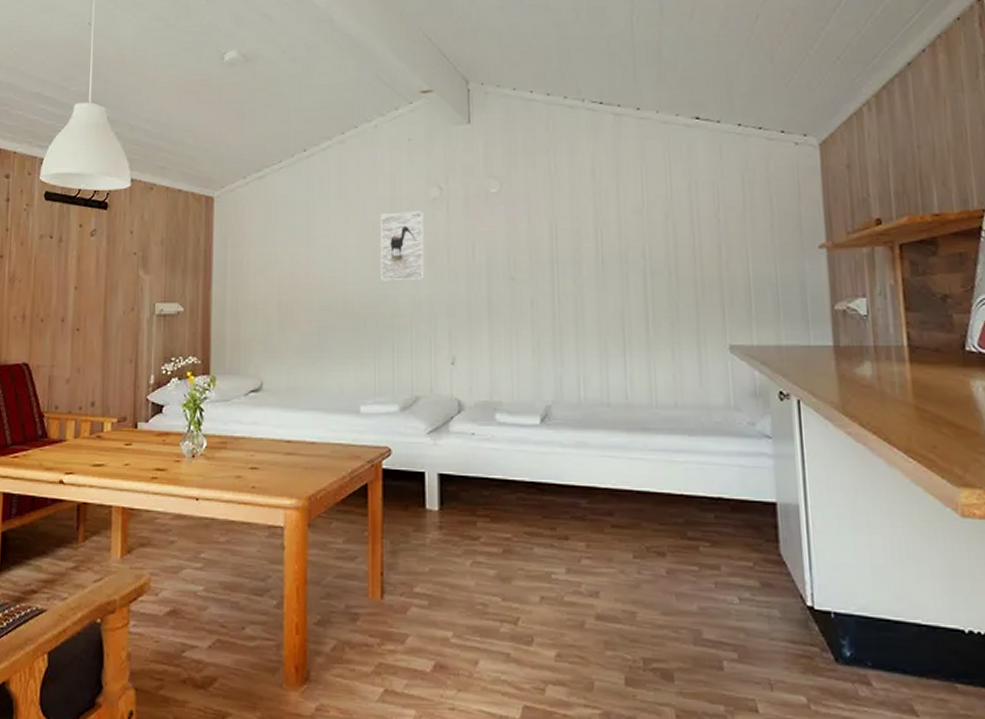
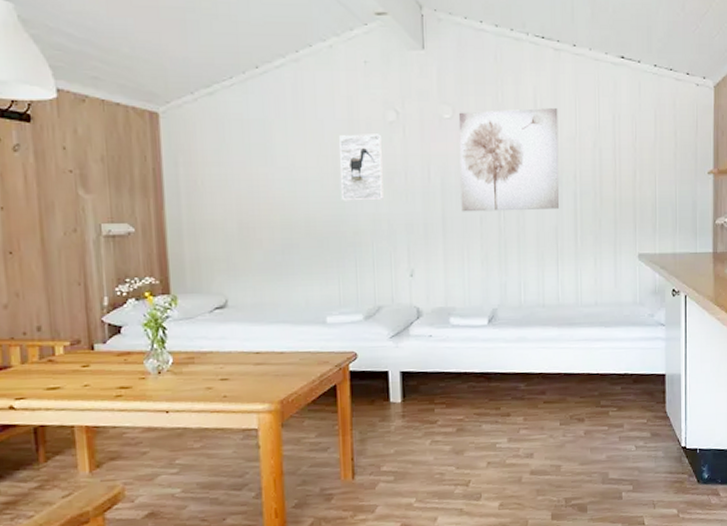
wall art: none [506,177,626,293] -> present [458,108,560,212]

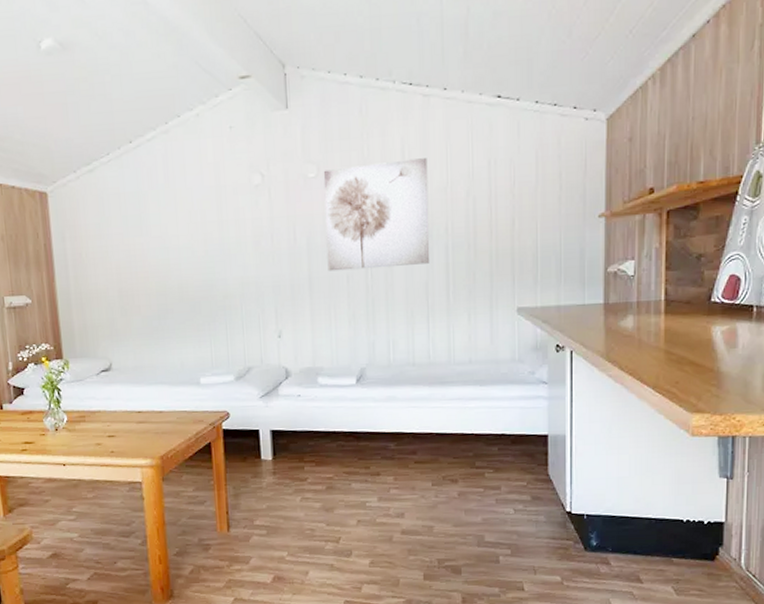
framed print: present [339,134,384,201] -> none [208,198,251,266]

